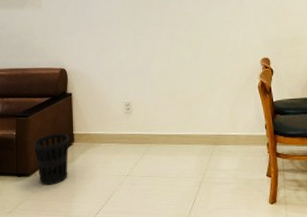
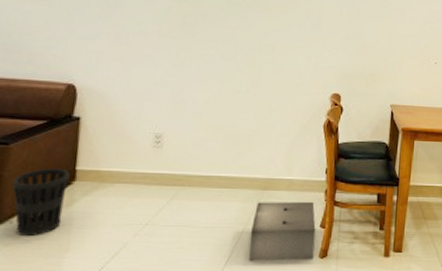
speaker: none [208,153,264,206] -> present [249,201,316,261]

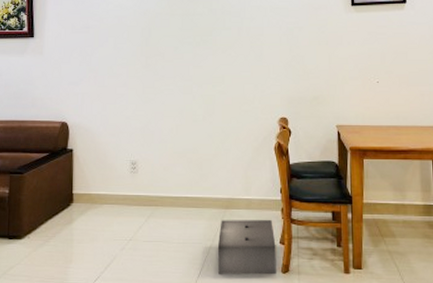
wastebasket: present [12,168,70,237] -> none [28,192,69,250]

